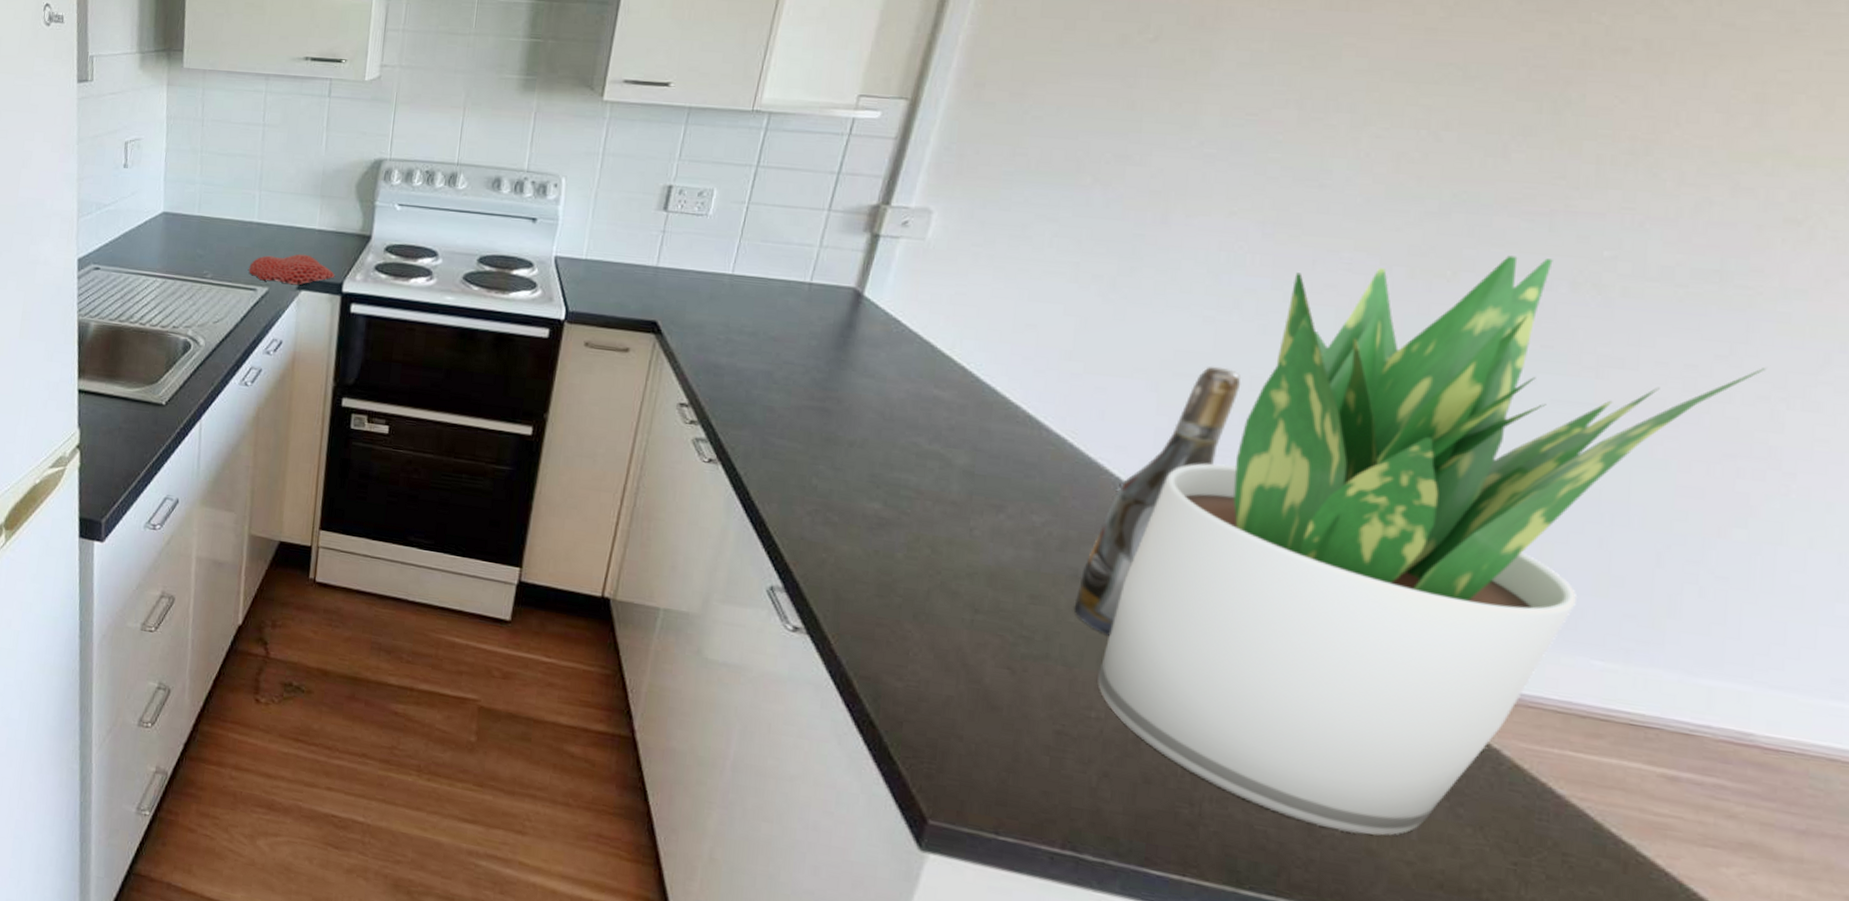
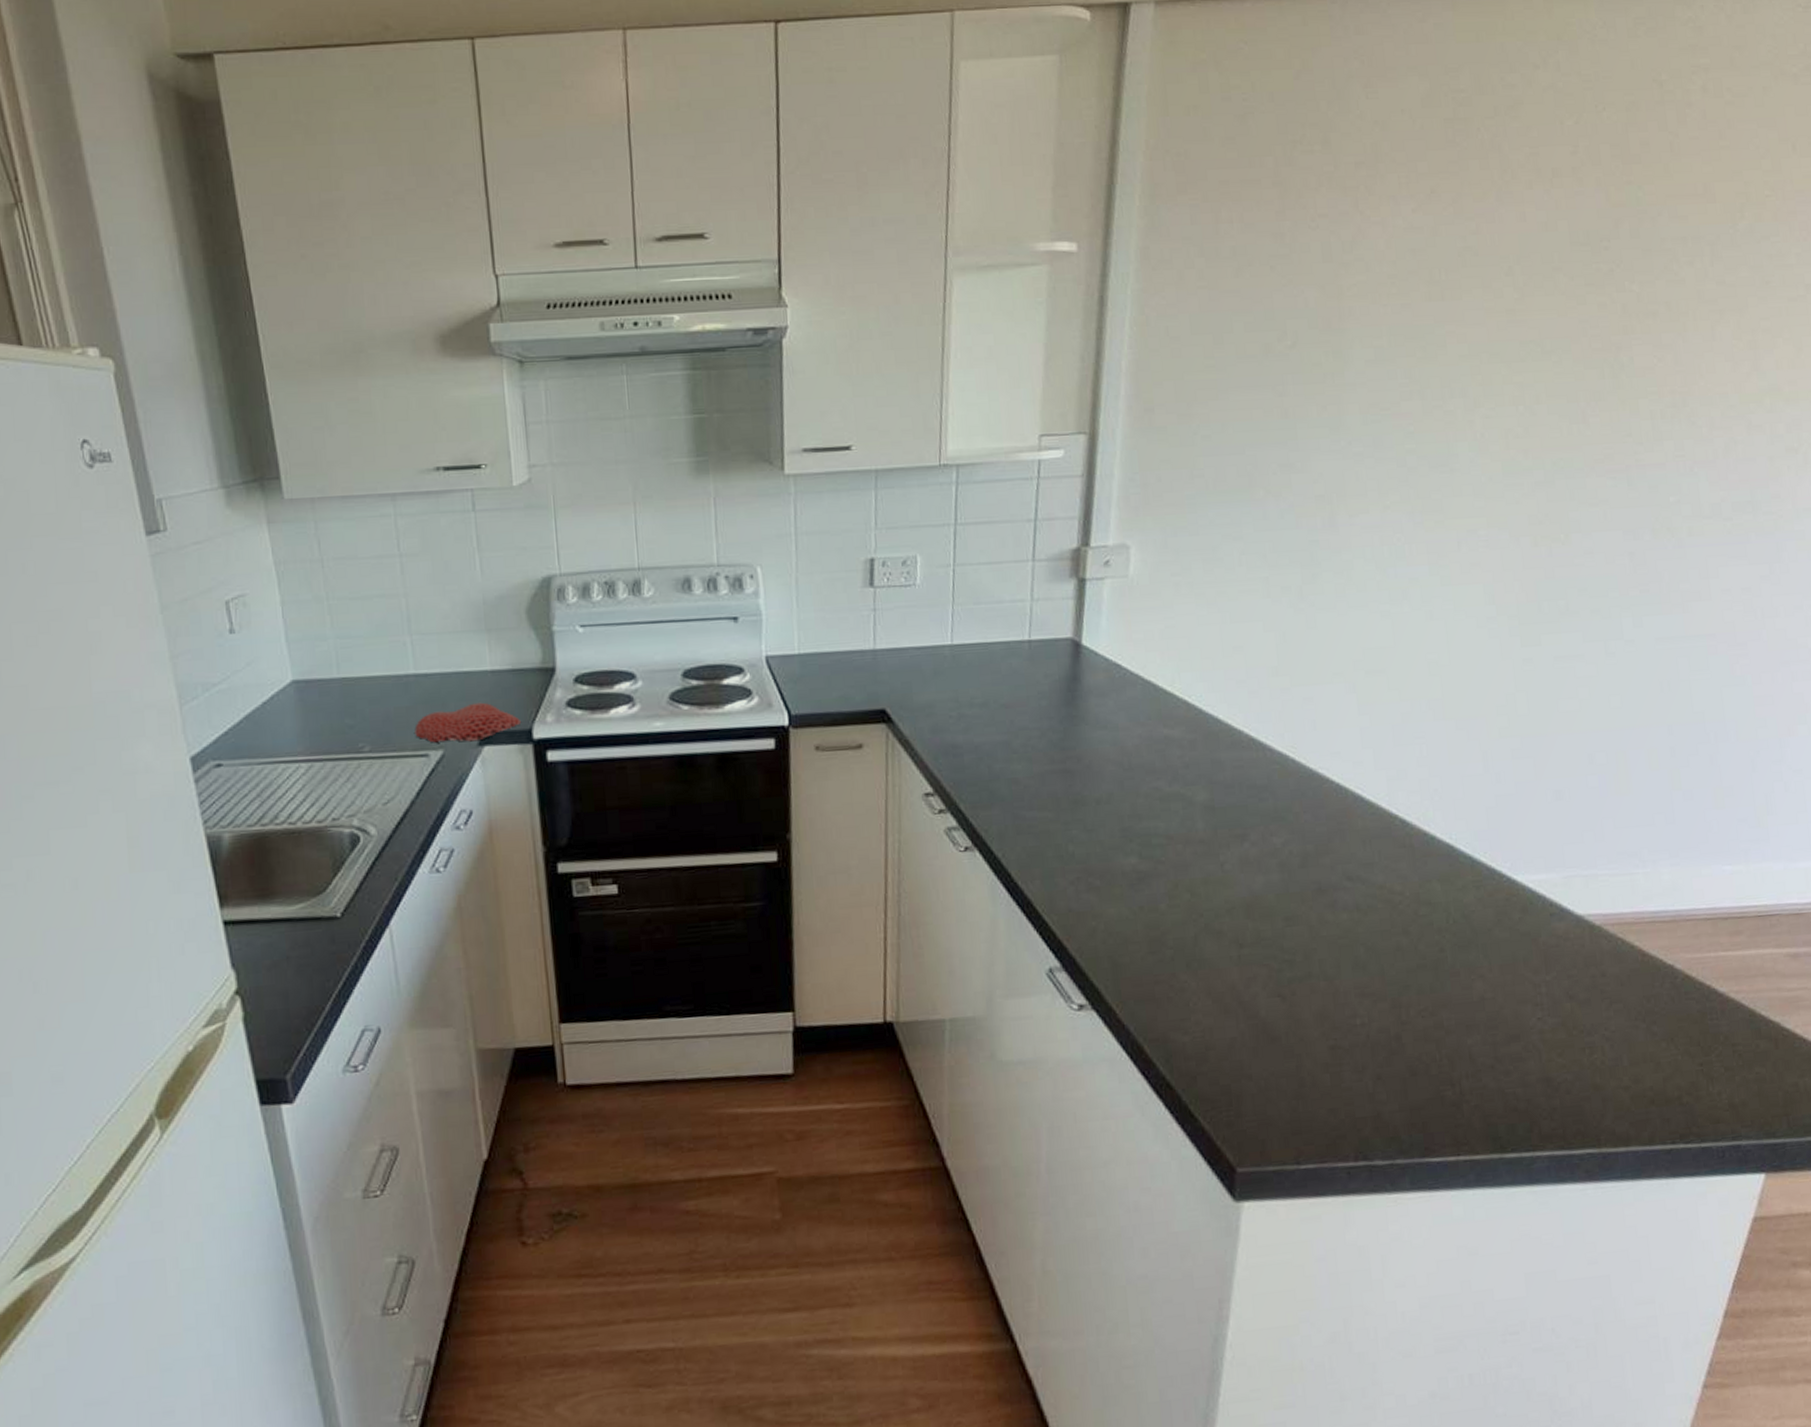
wine bottle: present [1074,366,1242,636] -> none [1323,657,1422,941]
planter: present [1097,255,1766,835] -> none [1355,511,1796,1075]

